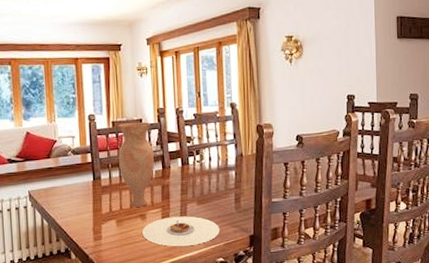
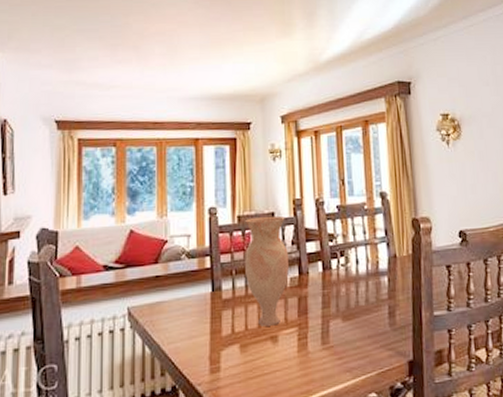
plate: present [142,216,220,247] -> none [273,336,372,379]

